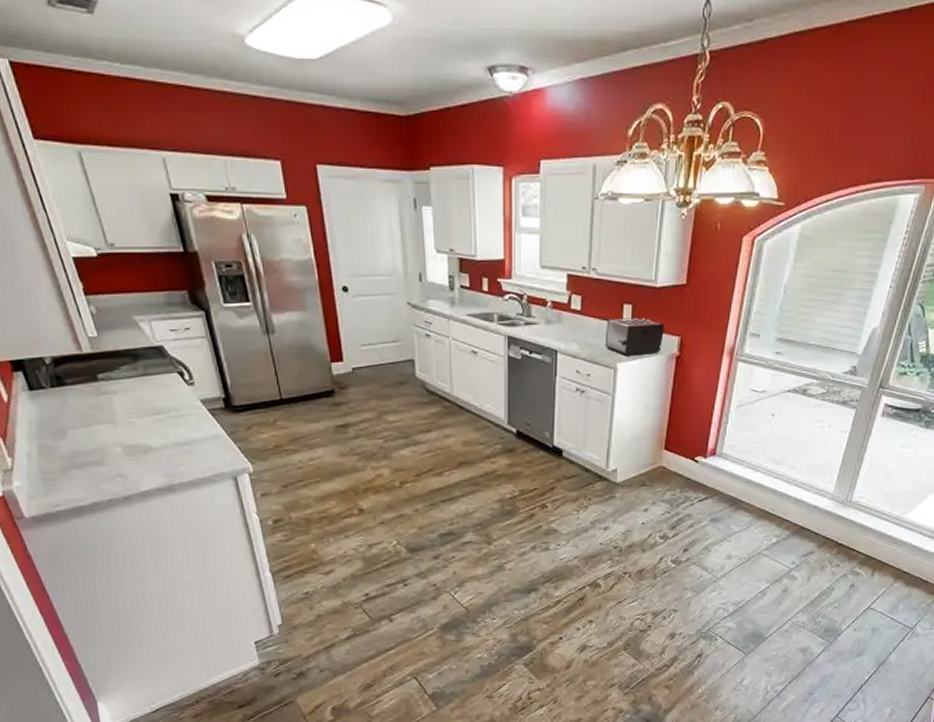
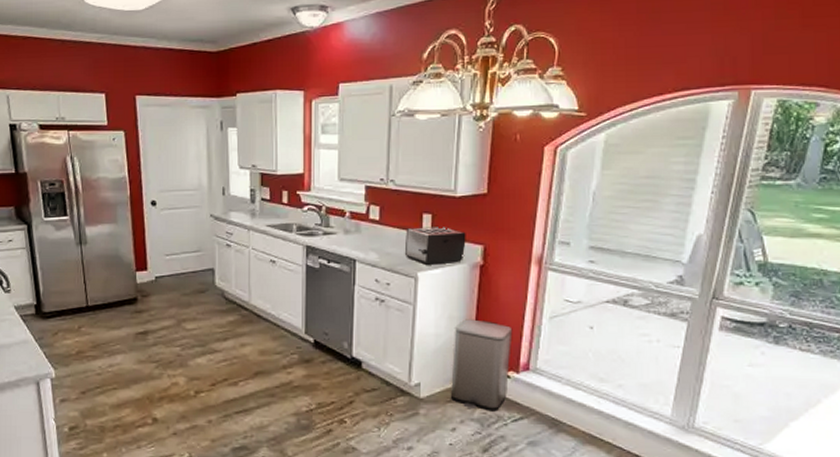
pedal bin: none [645,408,703,493] -> present [451,319,513,412]

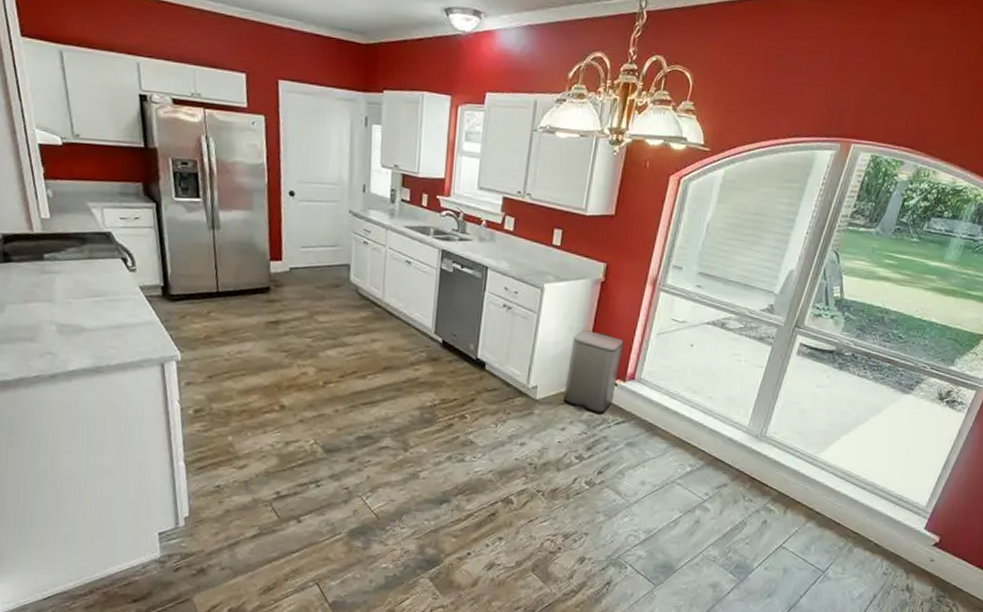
toaster: present [404,227,466,265] -> none [533,241,592,278]

